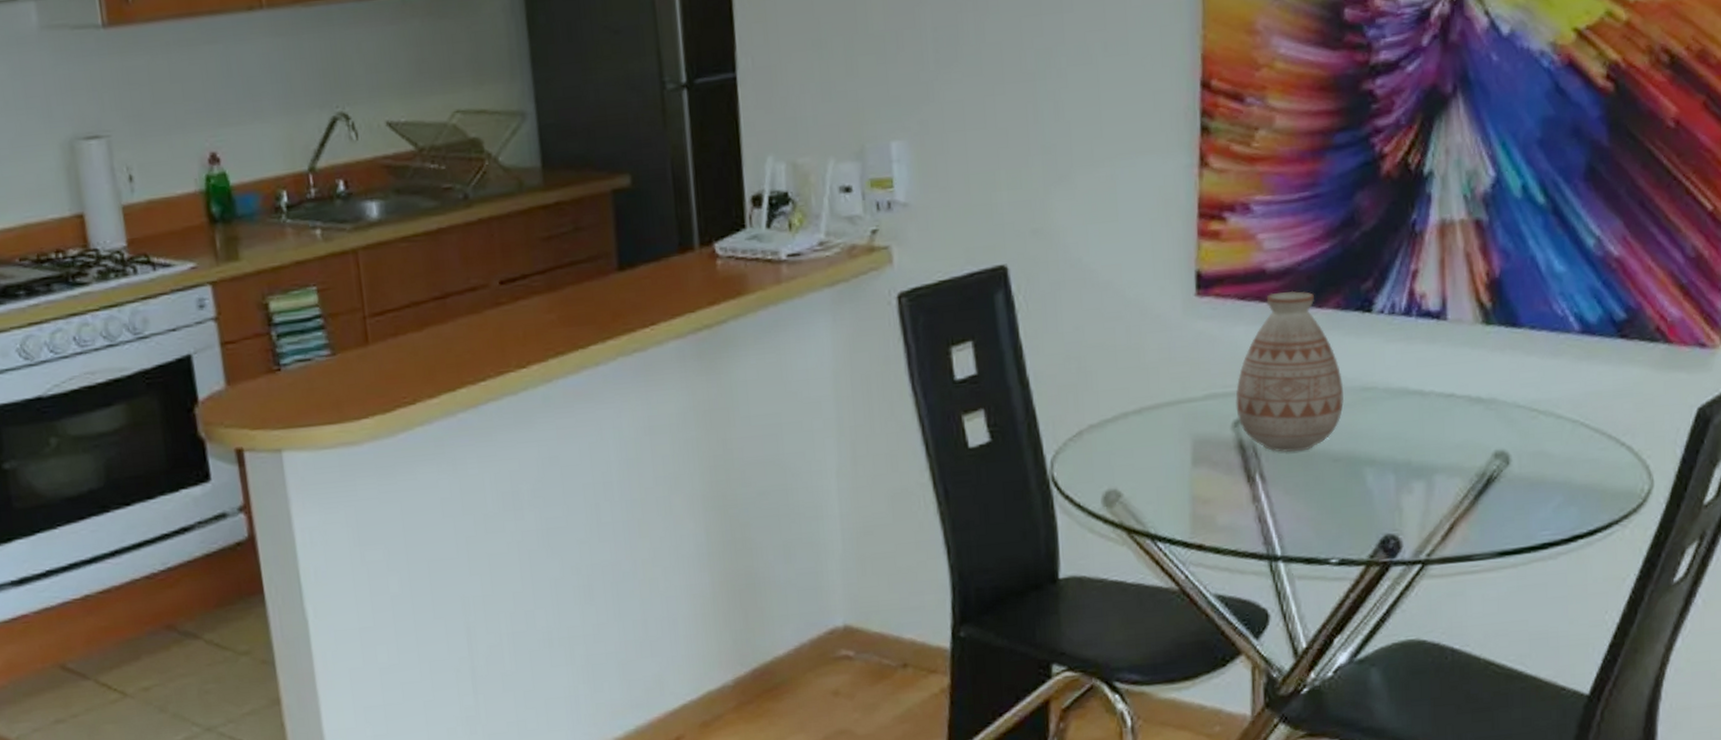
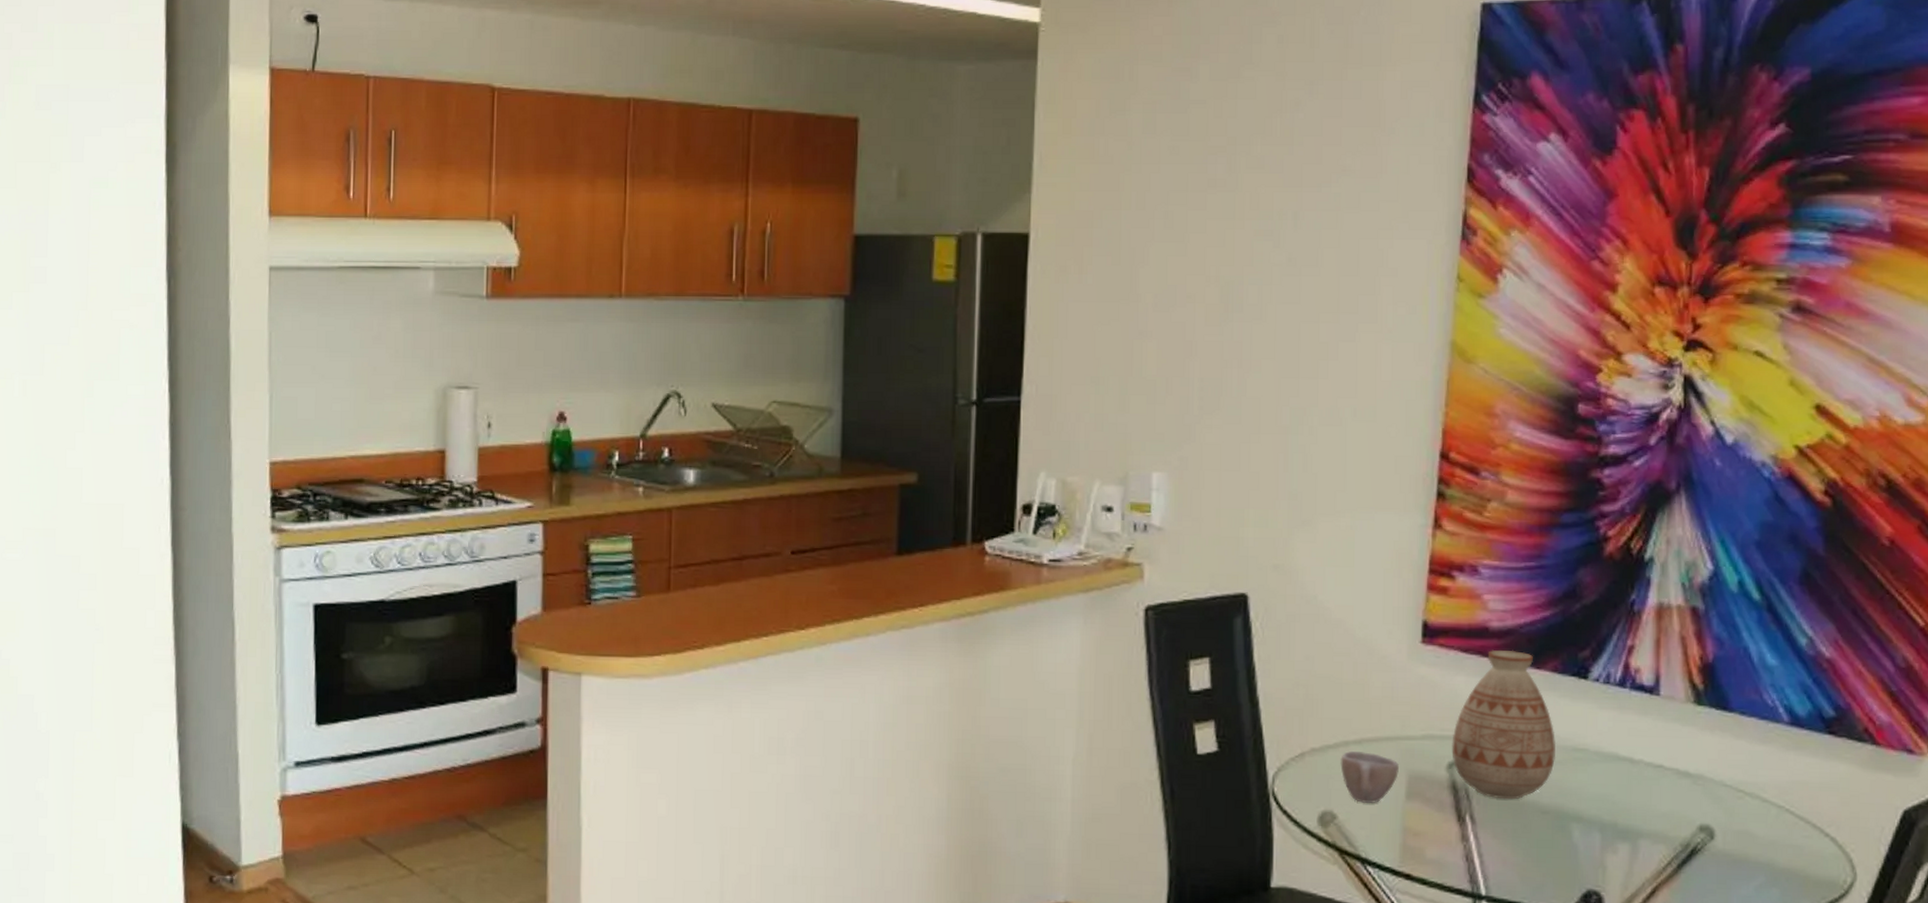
cup: none [1120,421,1183,477] -> present [1340,751,1399,804]

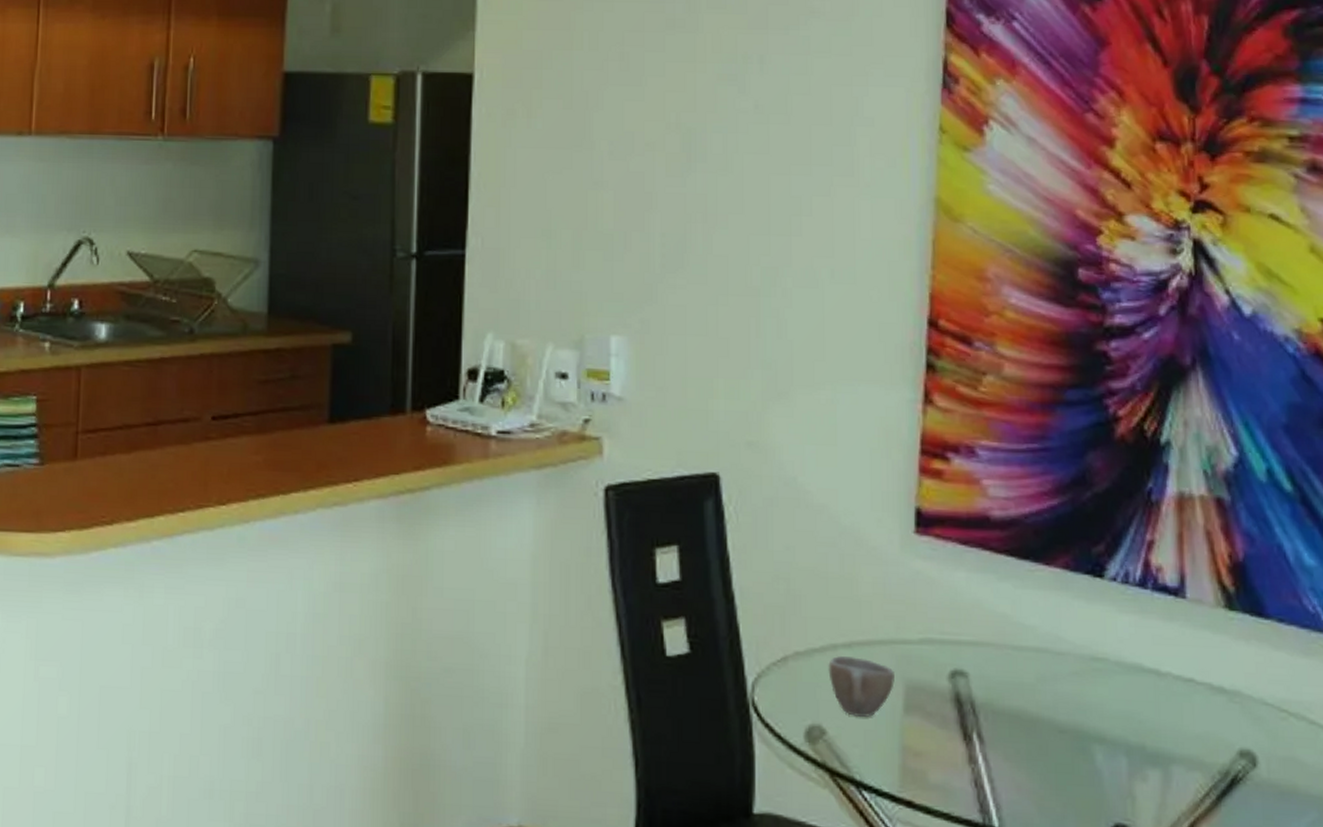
vase: present [1452,649,1557,800] -> none [953,542,1073,716]

